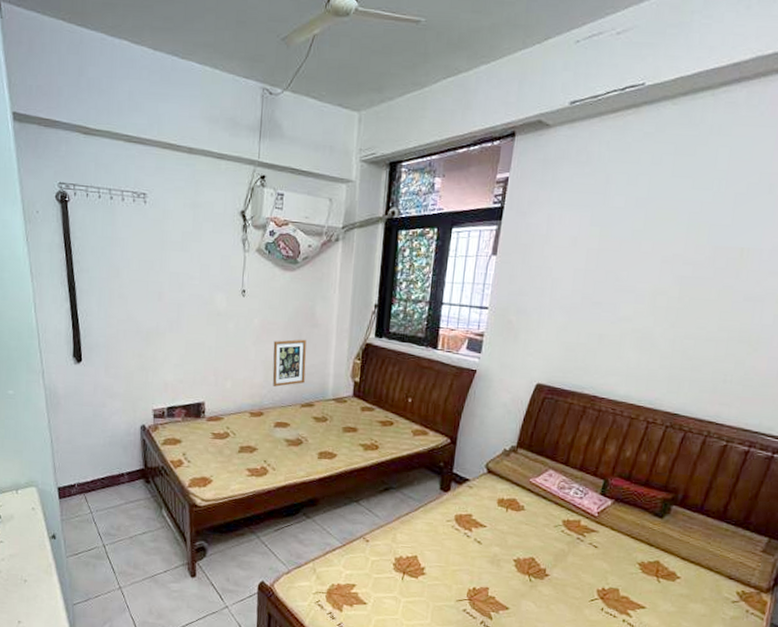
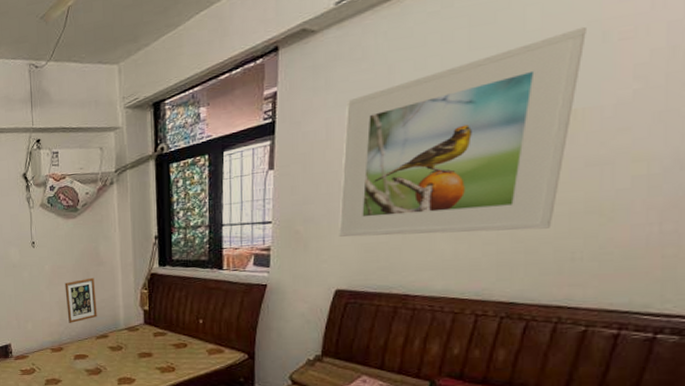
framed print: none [546,177,759,351] -> present [339,27,586,237]

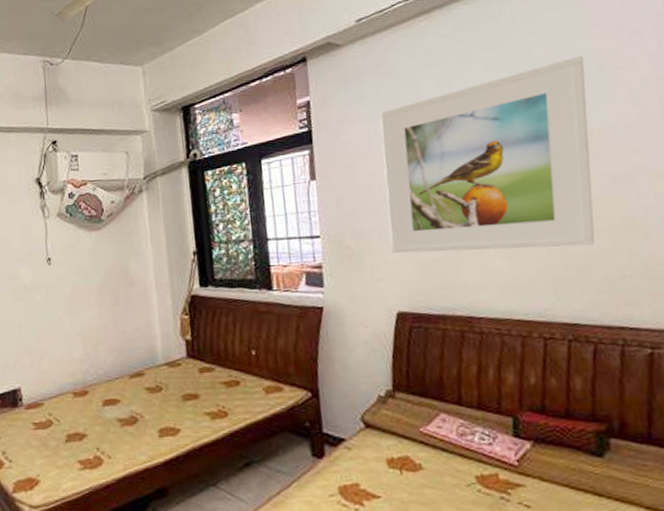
picture frame: present [64,277,97,323] -> none [88,301,130,359]

